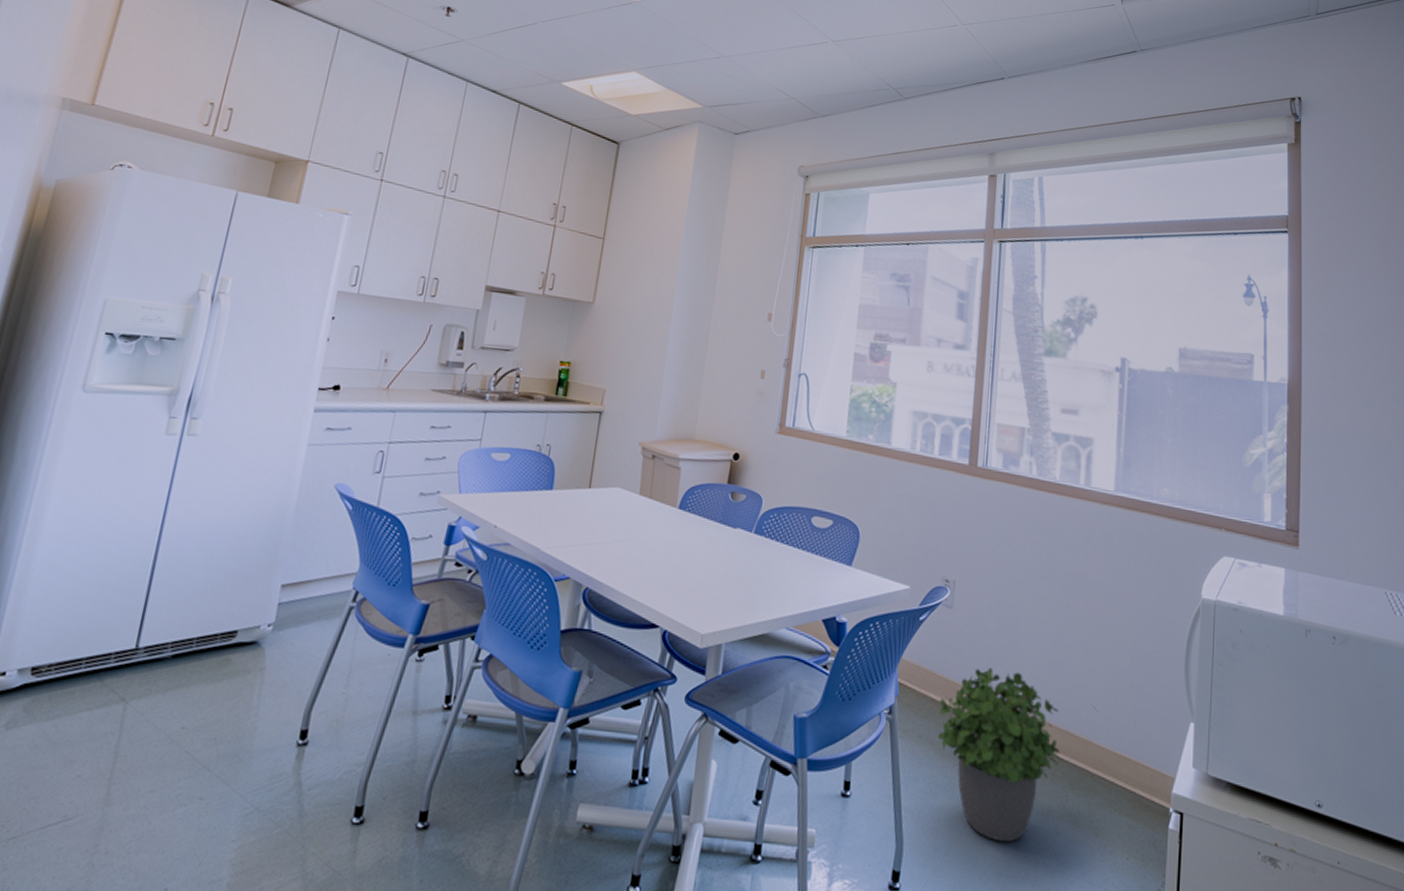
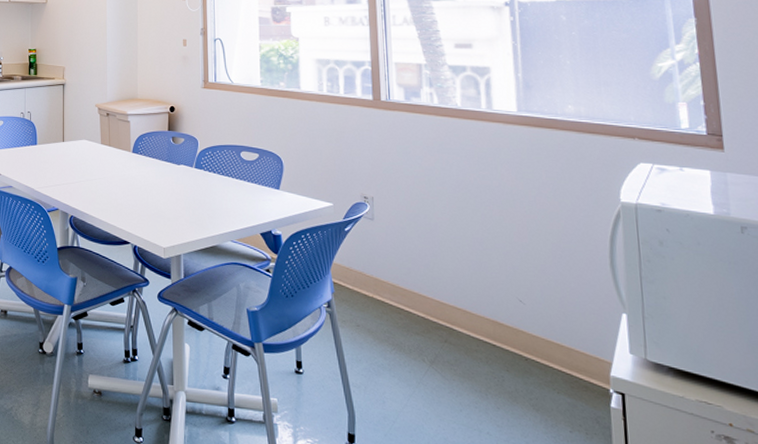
potted plant: present [937,667,1061,843] -> none [372,268,492,415]

